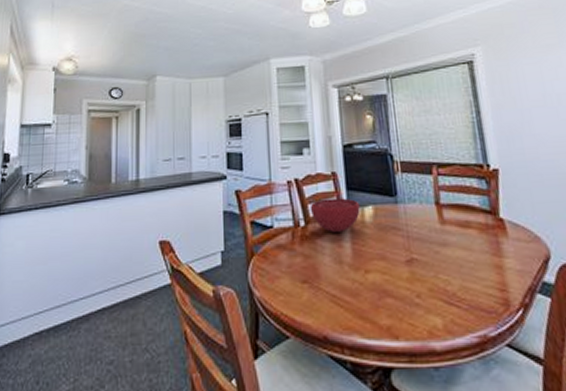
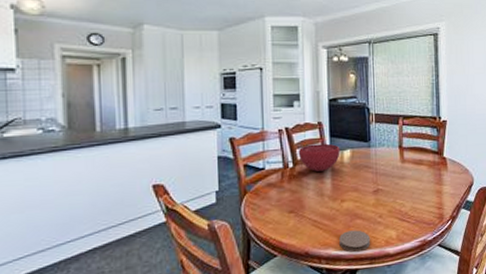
coaster: none [365,312,408,342] -> present [339,230,371,252]

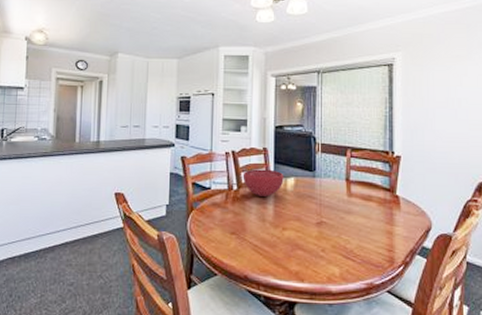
coaster: present [339,230,371,252] -> none [279,260,312,284]

